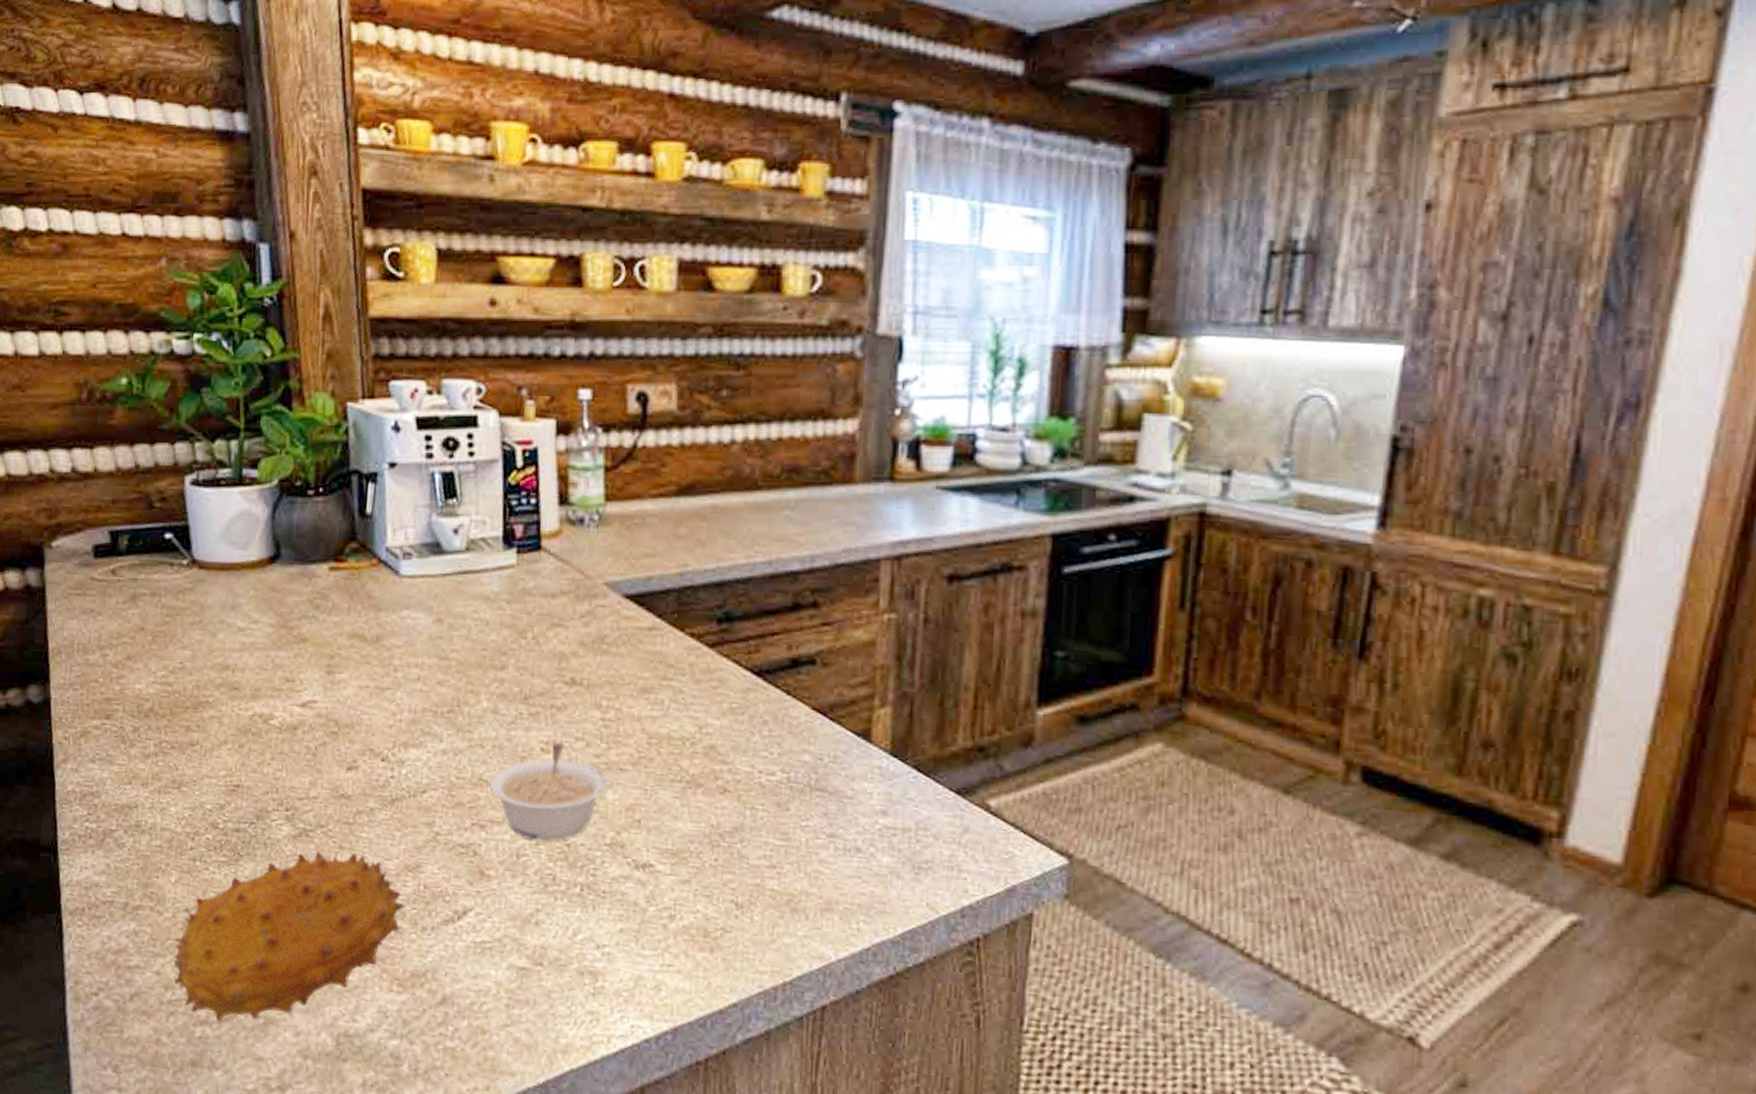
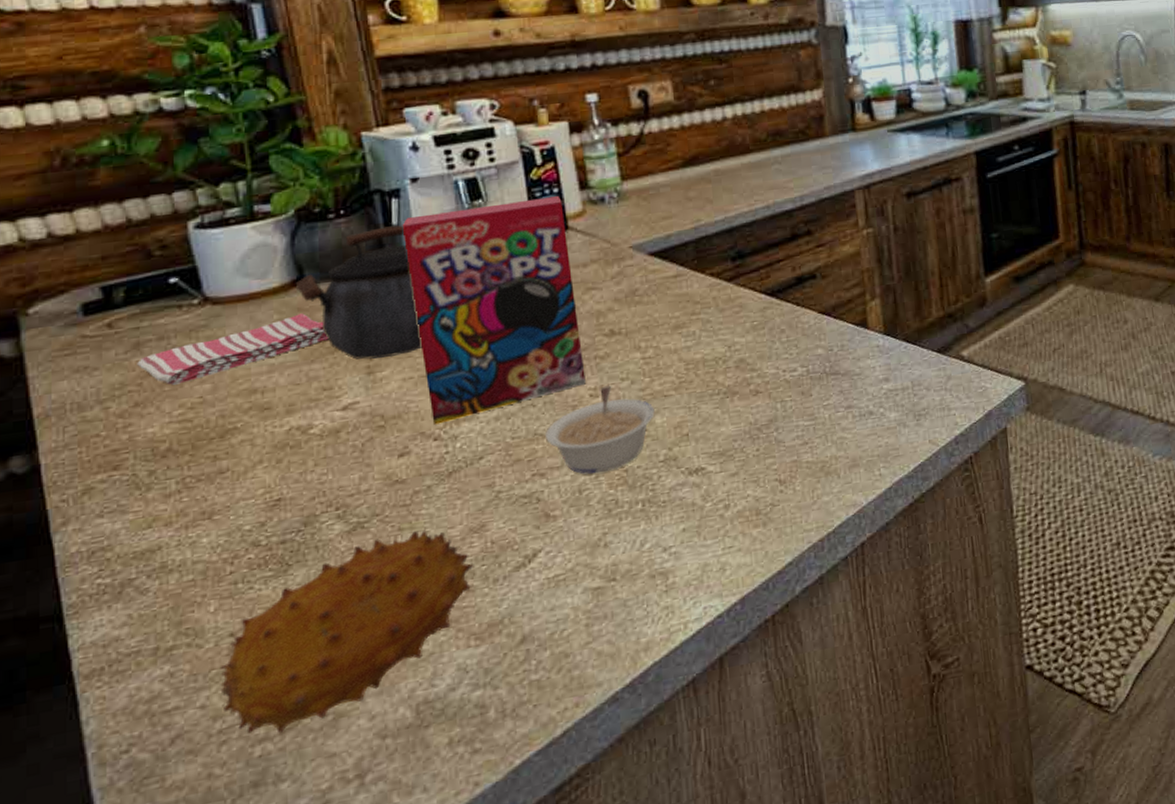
dish towel: none [132,594,296,645] -> present [137,313,328,385]
kettle: none [271,513,382,660] -> present [295,225,423,360]
cereal box: none [375,506,539,744] -> present [402,196,586,425]

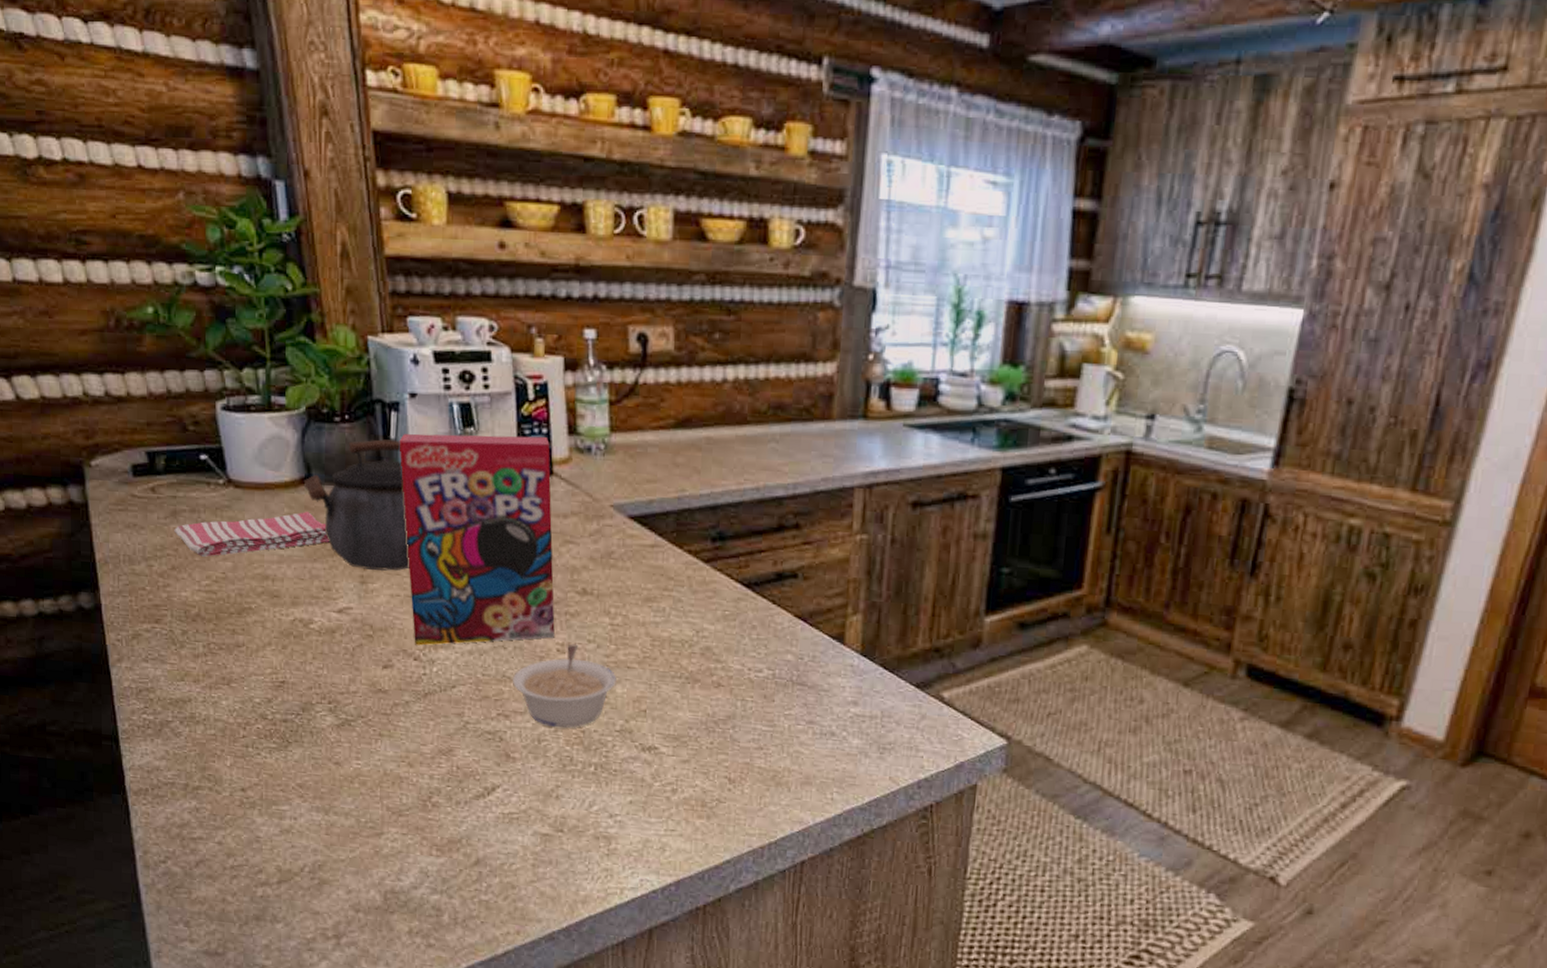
fruit: present [220,530,474,734] -> none [233,738,441,882]

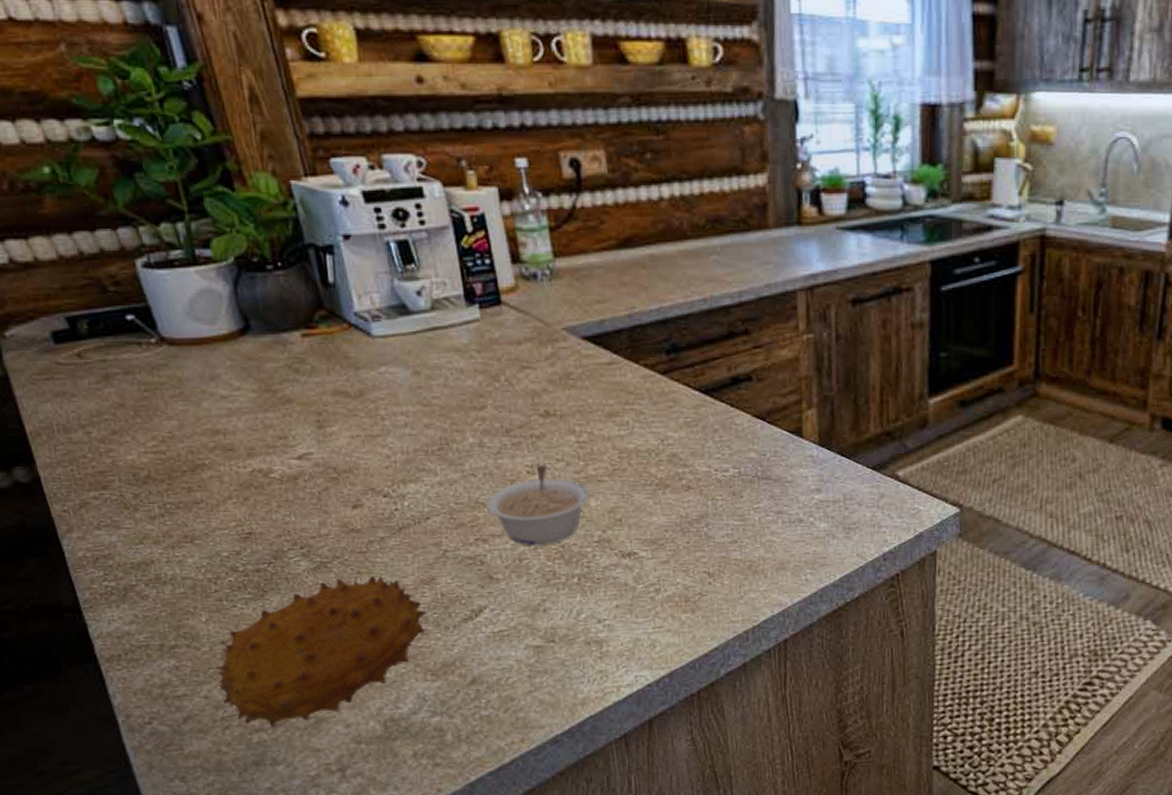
dish towel: present [174,512,329,557] -> none [109,363,279,418]
fruit: none [233,738,441,882] -> present [216,576,427,726]
kettle: present [303,439,410,572] -> none [242,283,367,415]
cereal box: present [399,433,555,646] -> none [338,268,523,483]

